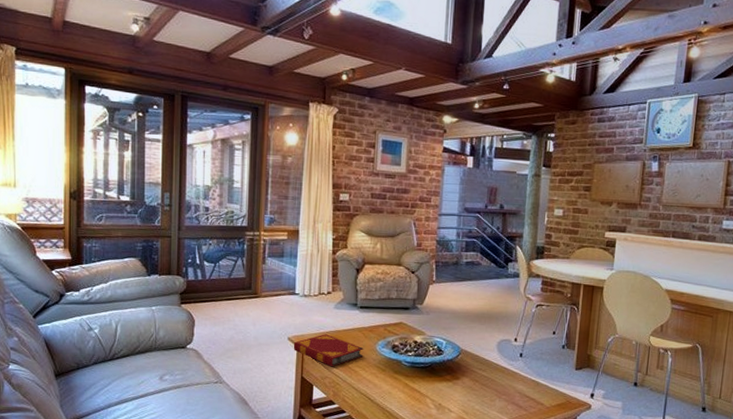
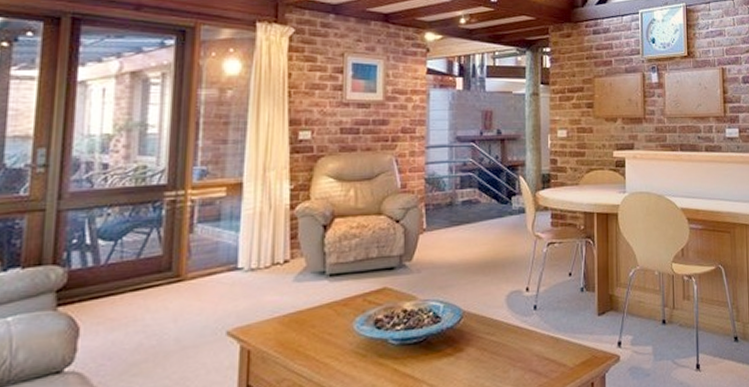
hardback book: present [293,334,364,367] -> none [234,318,336,364]

